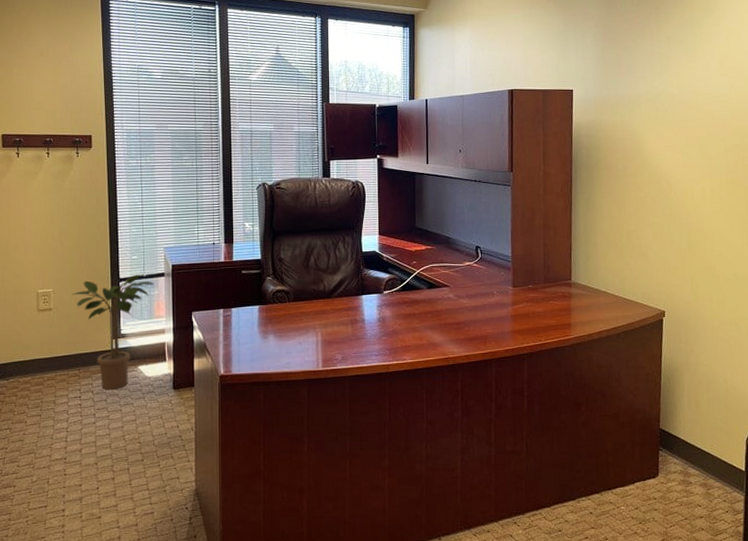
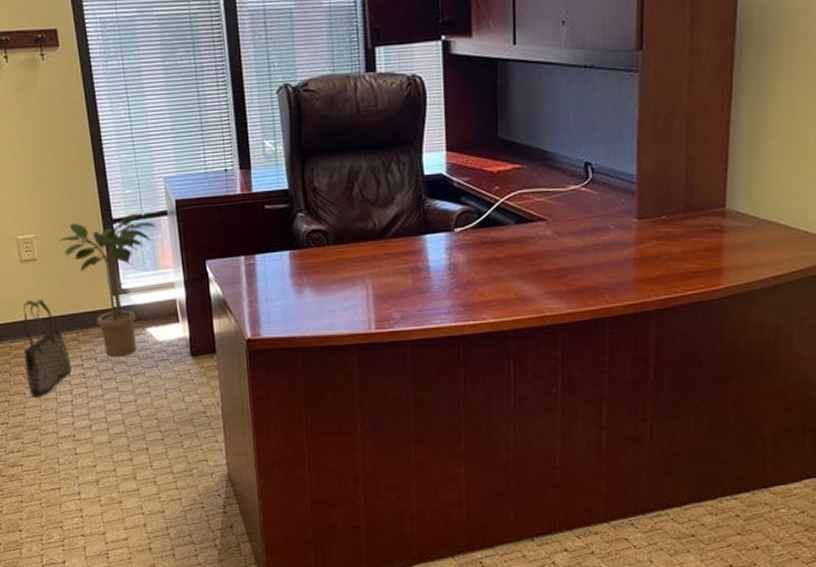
tote bag: none [29,341,70,424] -> present [23,298,72,396]

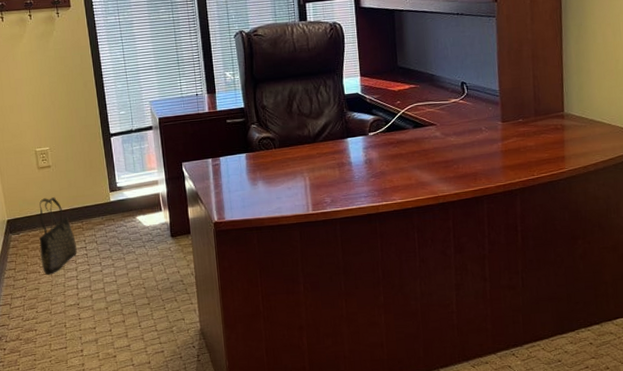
potted plant: present [58,213,156,357] -> none [68,129,144,240]

